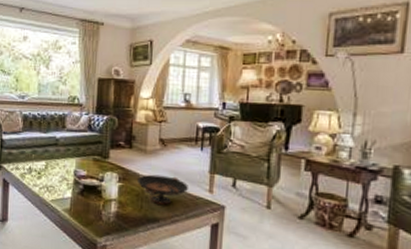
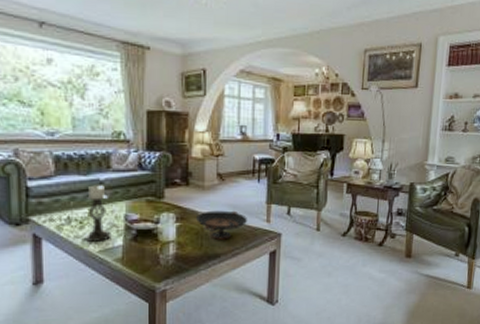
candle holder: none [41,141,63,192] -> present [85,184,111,242]

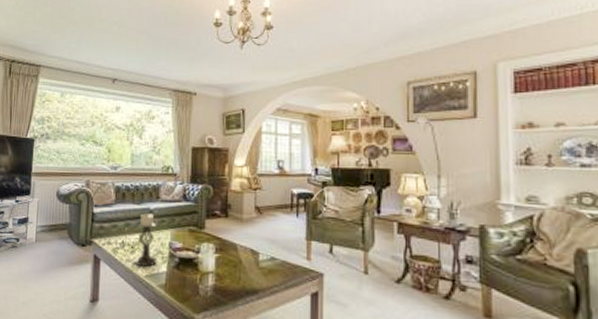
decorative bowl: present [196,210,247,240] -> none [235,243,286,275]

